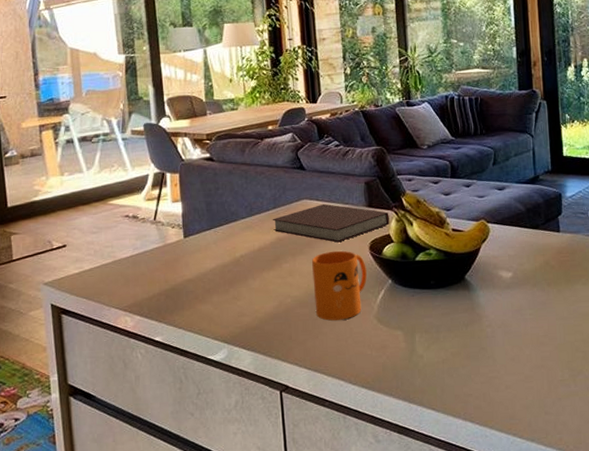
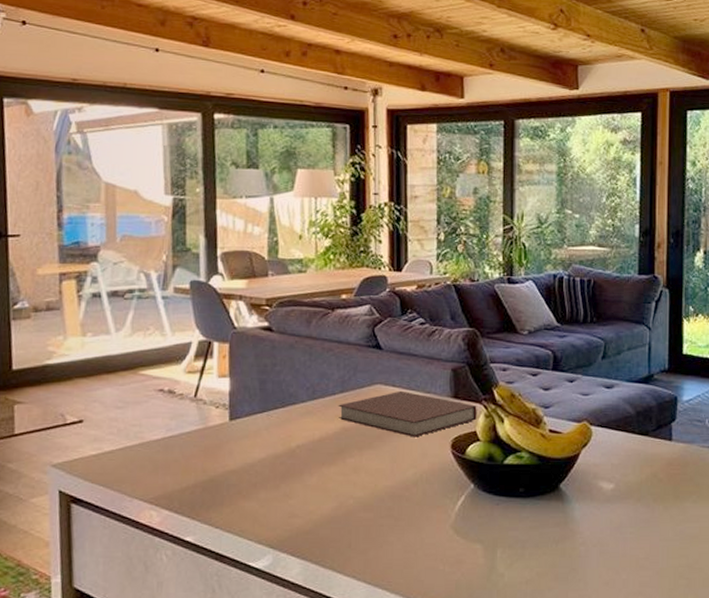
mug: present [312,250,367,321] -> none [381,446,446,528]

